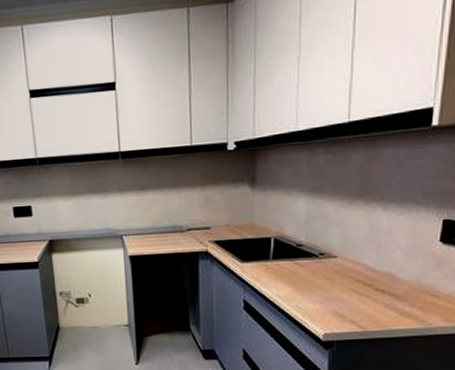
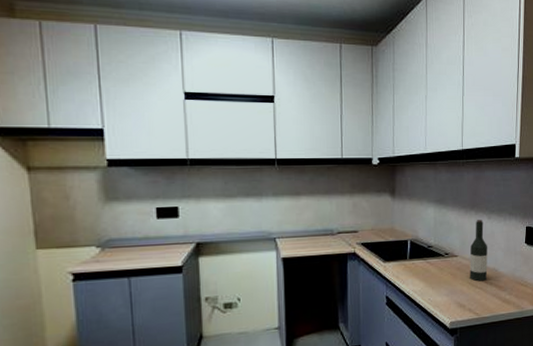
wine bottle: none [353,212,381,288] -> present [469,220,488,282]

